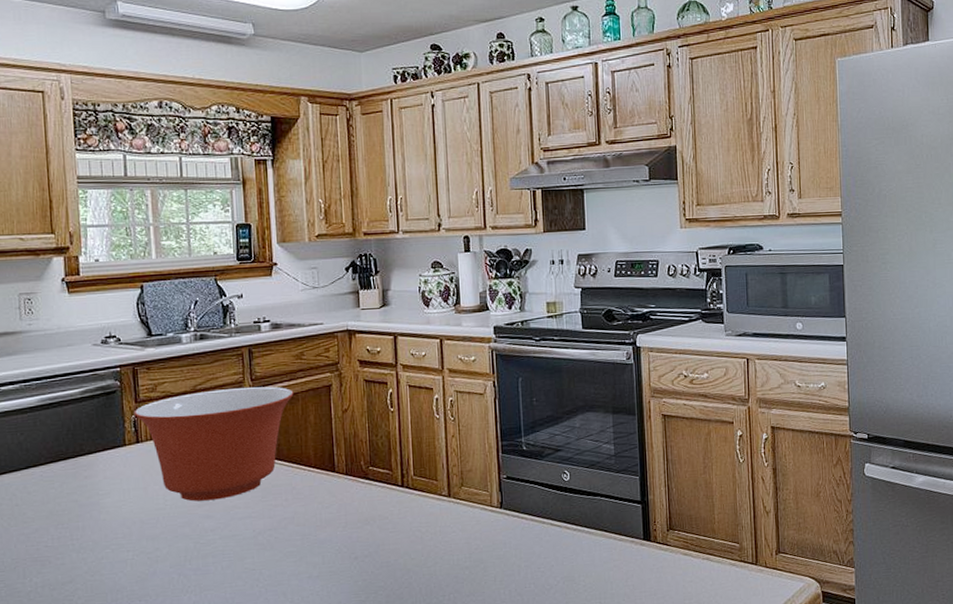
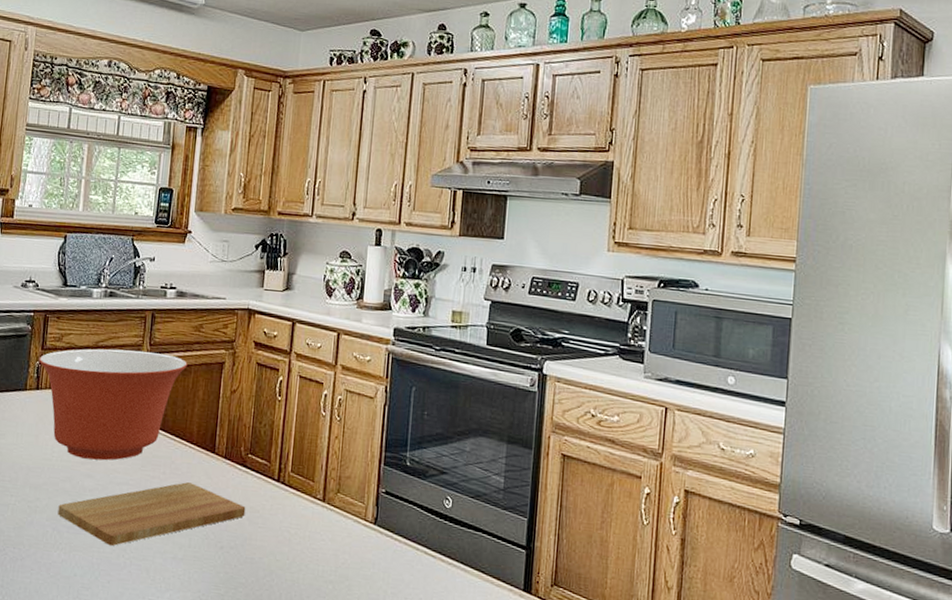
cutting board: none [181,504,375,578] -> present [57,482,246,546]

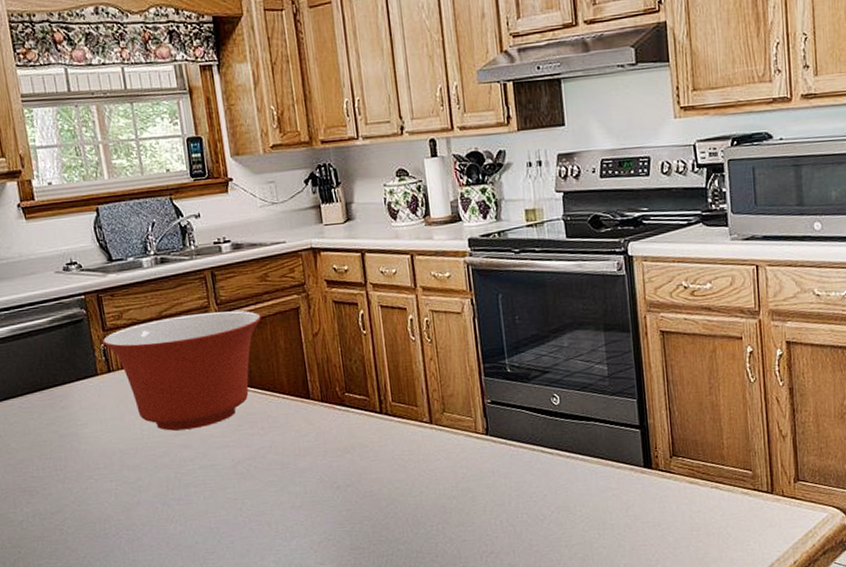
cutting board: present [57,482,246,546] -> none [162,432,355,508]

